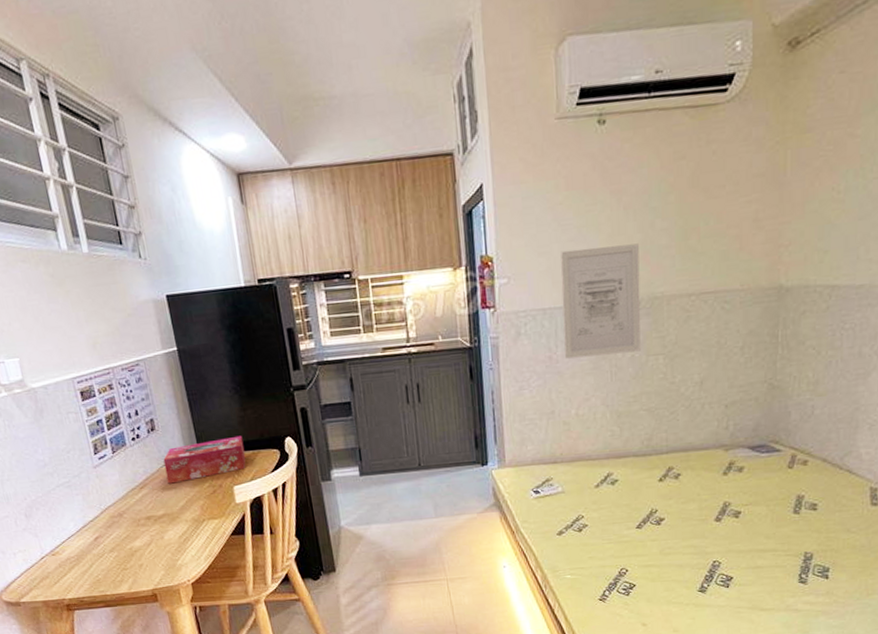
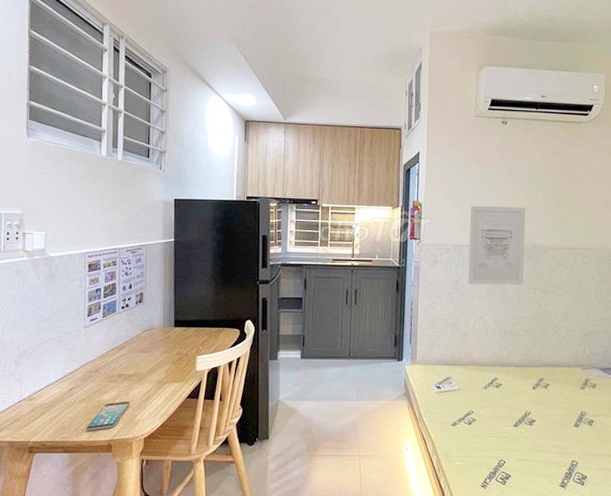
smartphone: none [123,546,167,581] -> present [86,401,130,431]
tissue box: present [163,435,246,484] -> none [143,314,212,348]

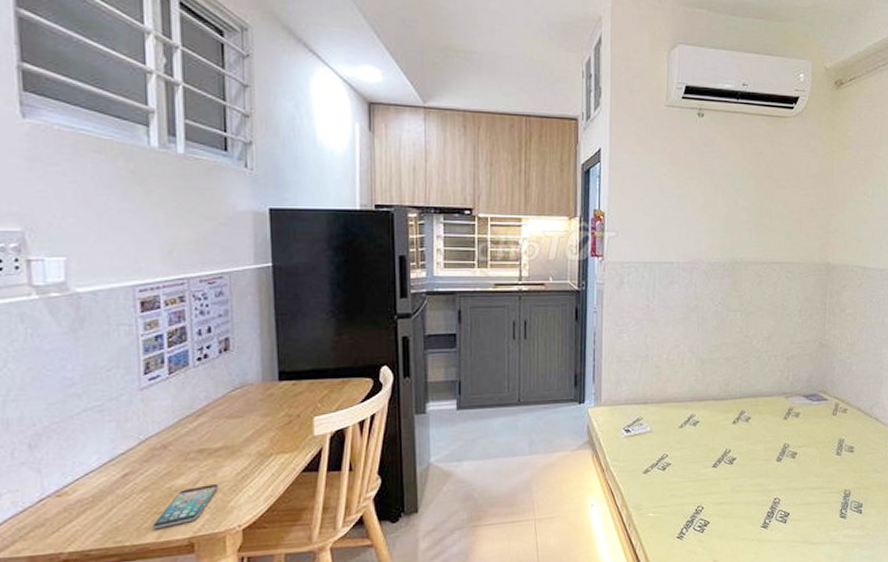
wall art: present [467,205,525,285] -> none [660,214,725,308]

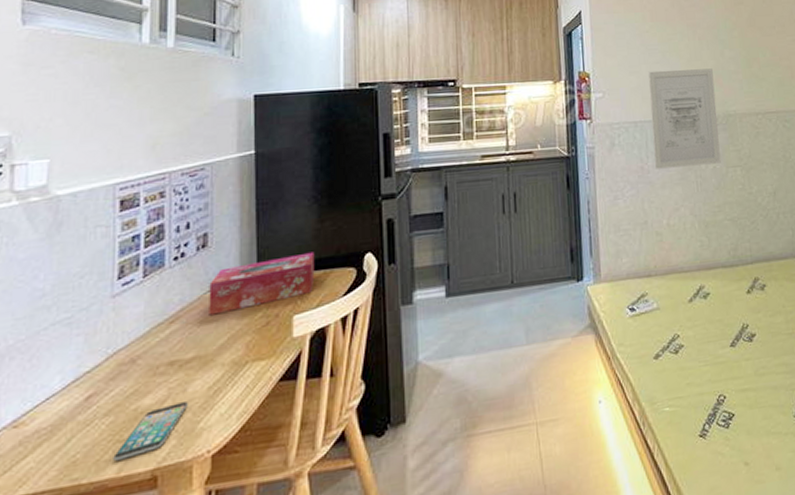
tissue box: none [233,361,334,412] -> present [209,252,315,316]
wall art: none [660,214,725,308] -> present [648,68,721,169]

